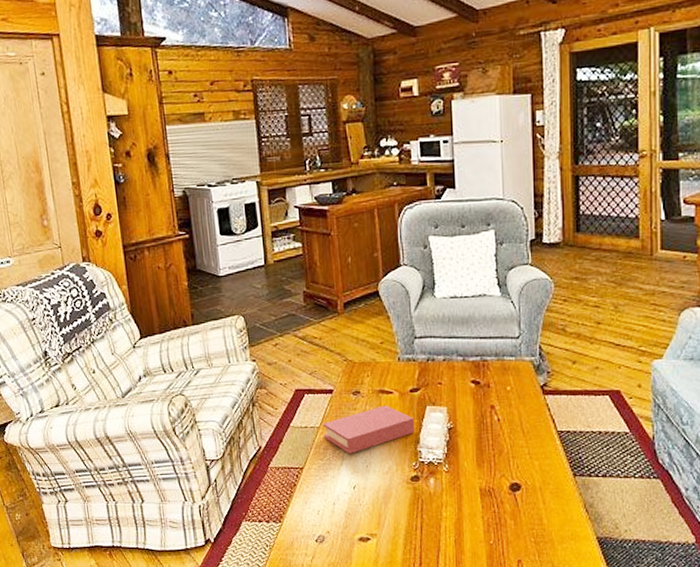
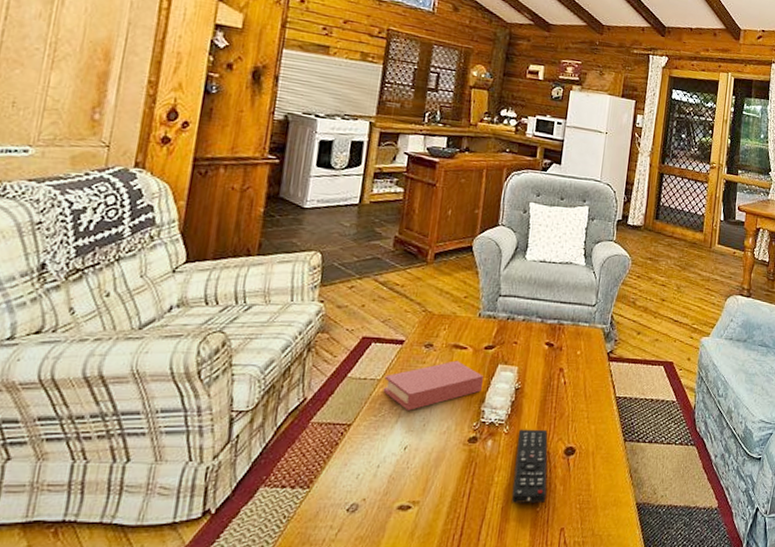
remote control: none [458,466,498,536] -> present [511,429,548,503]

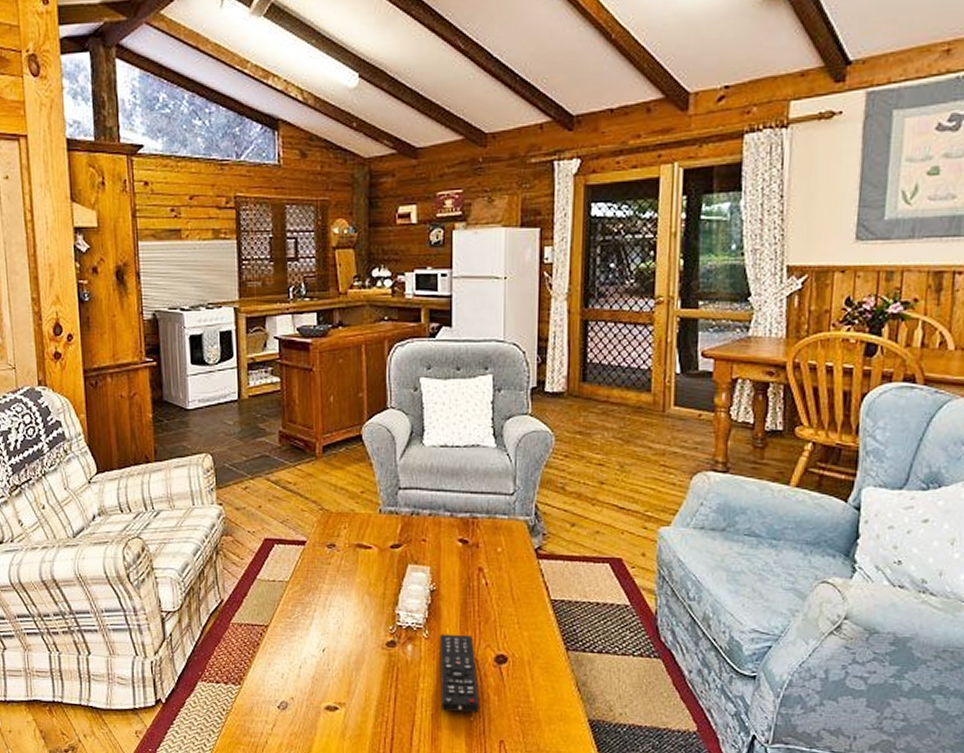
book: present [383,360,483,411] -> none [292,561,393,613]

